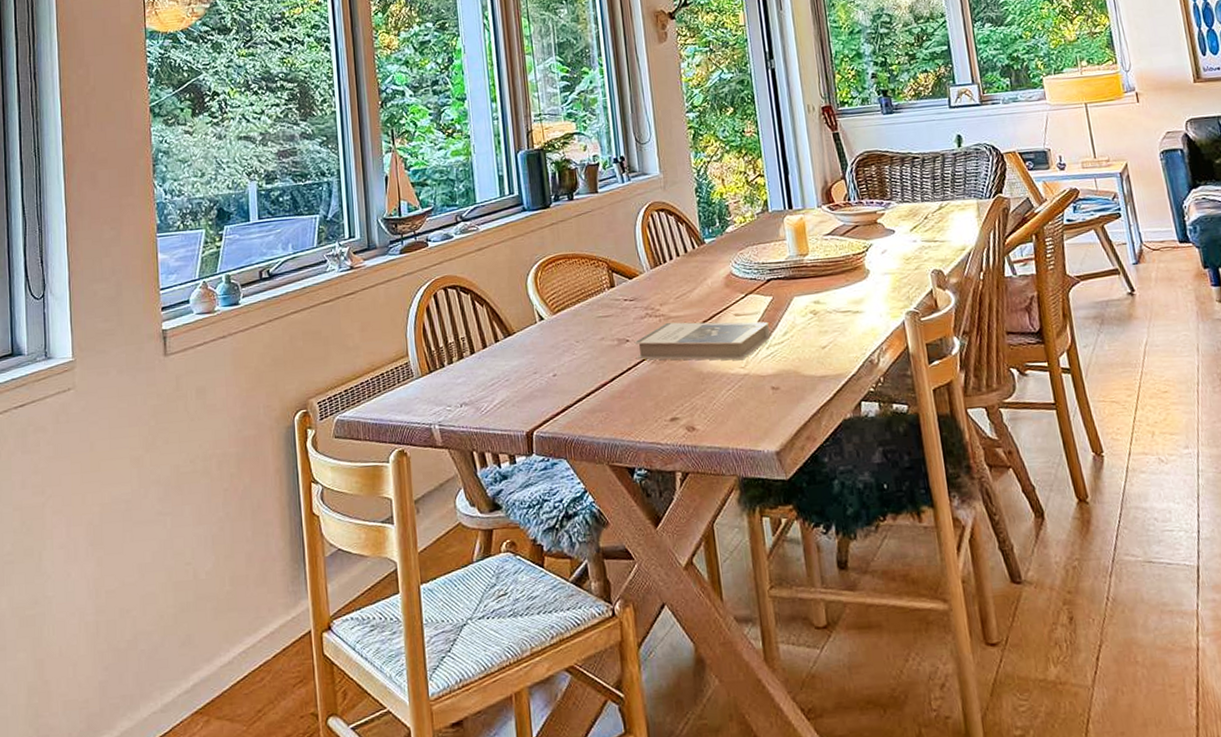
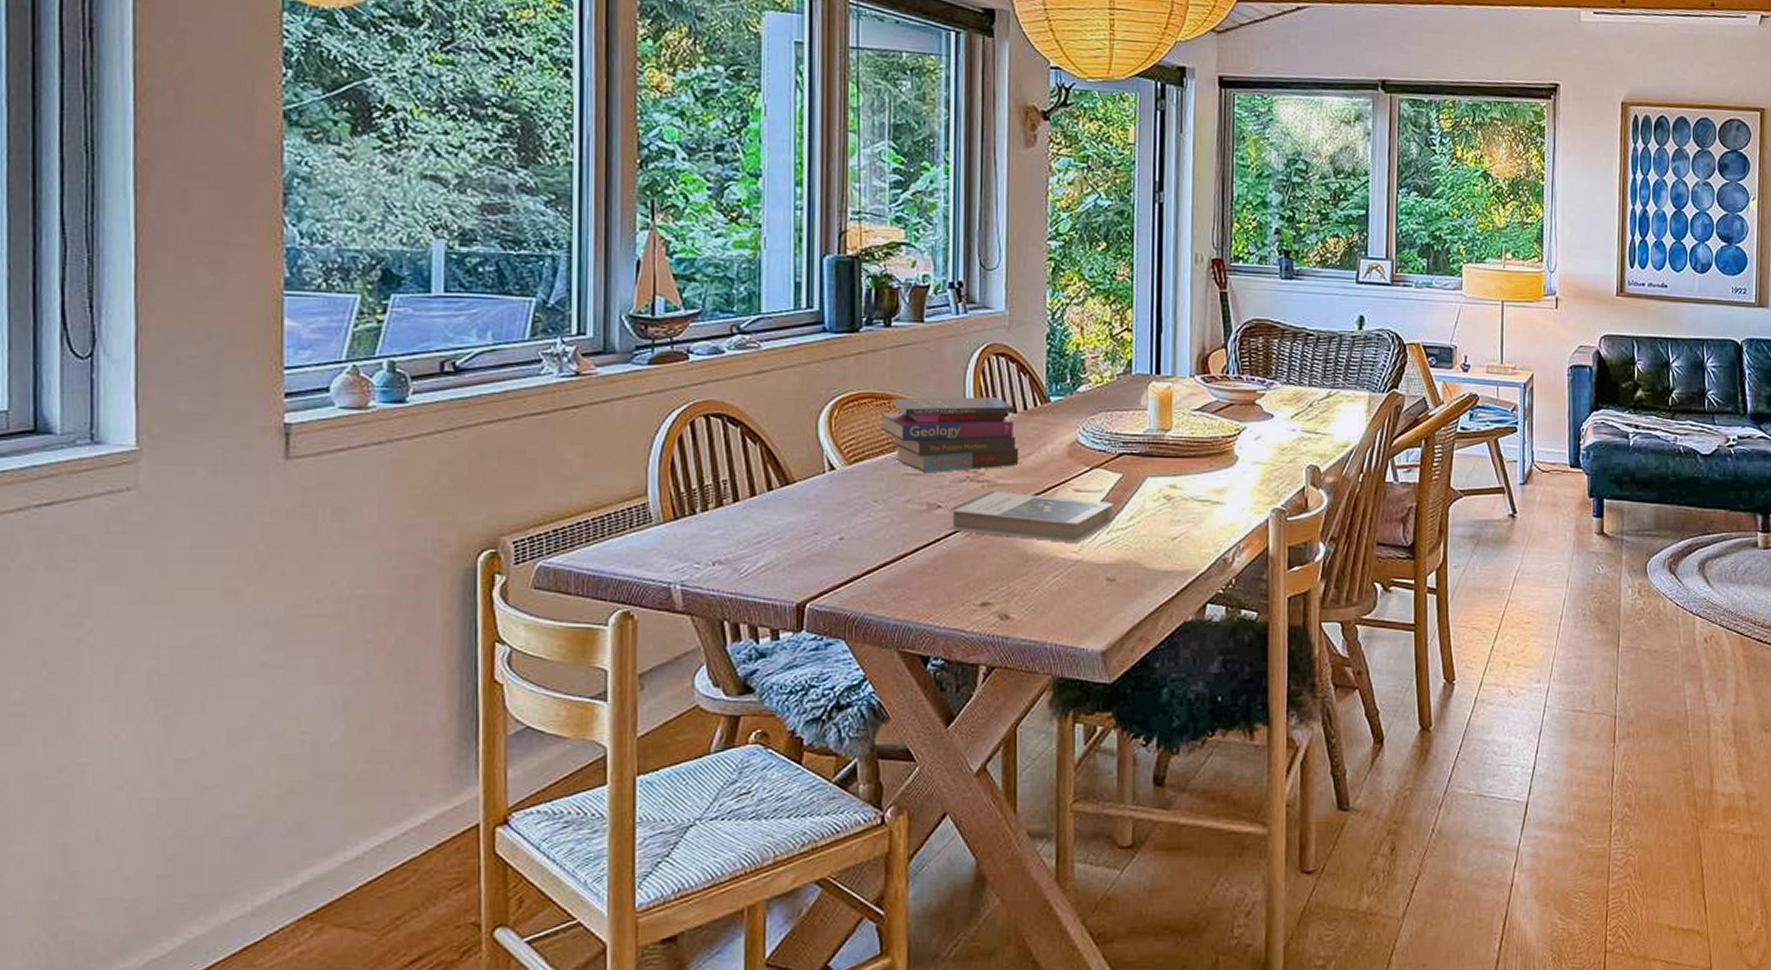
books: none [573,245,687,315] -> present [880,397,1019,473]

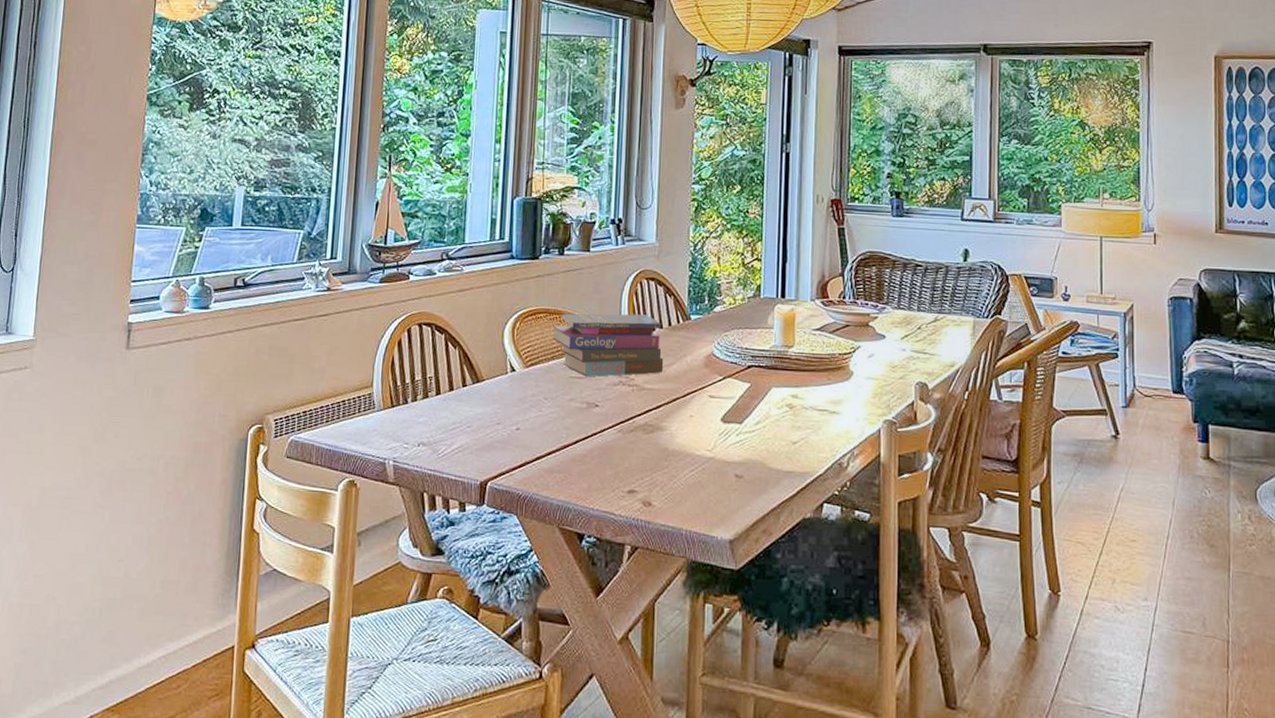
hardback book: present [947,491,1113,544] -> none [602,394,742,443]

